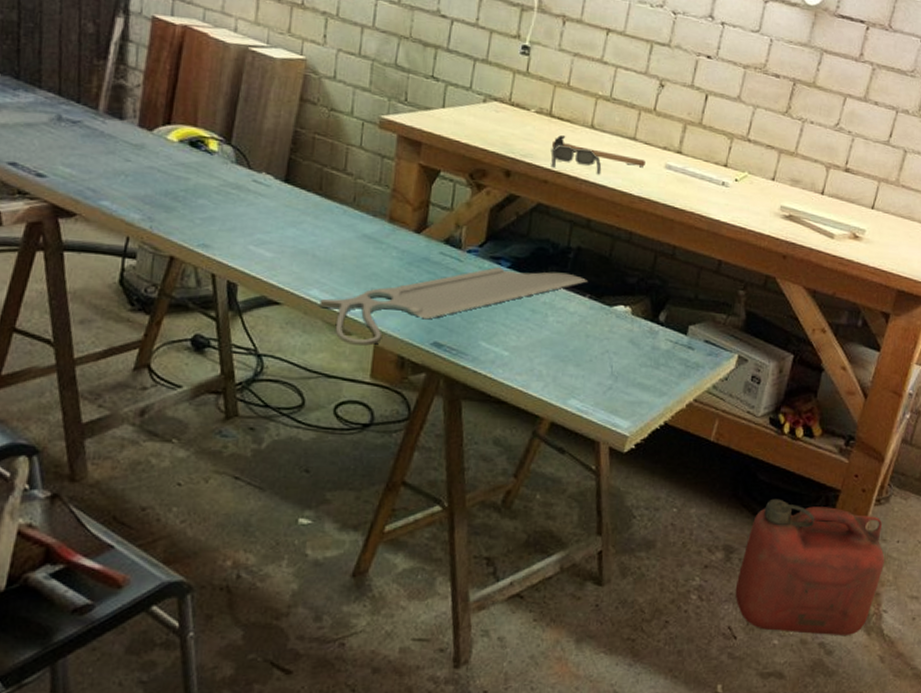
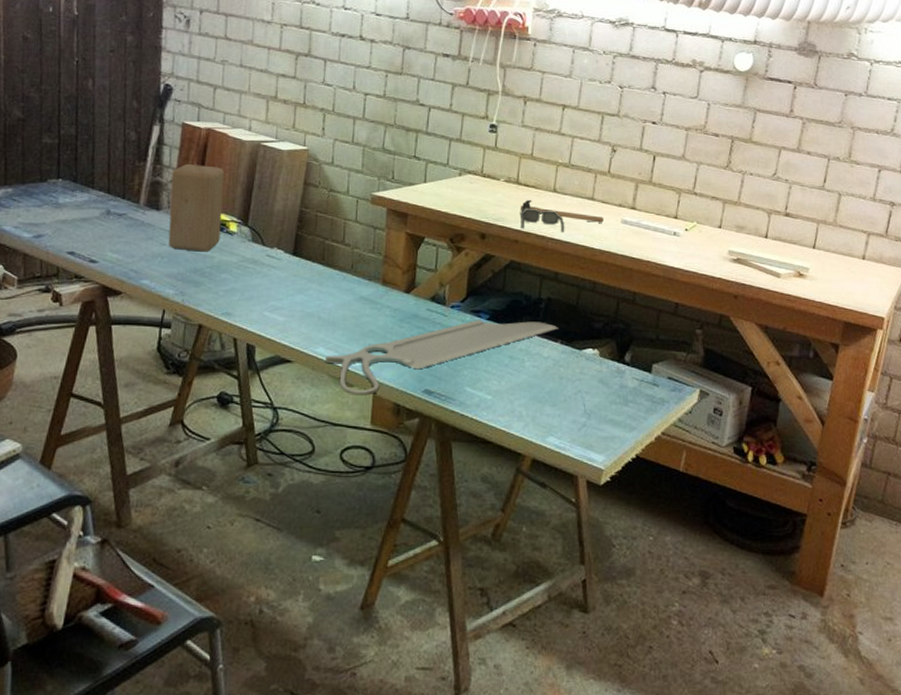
wooden block: none [133,65,203,173] -> present [168,163,224,252]
fuel can: present [735,498,885,635] -> none [713,524,855,658]

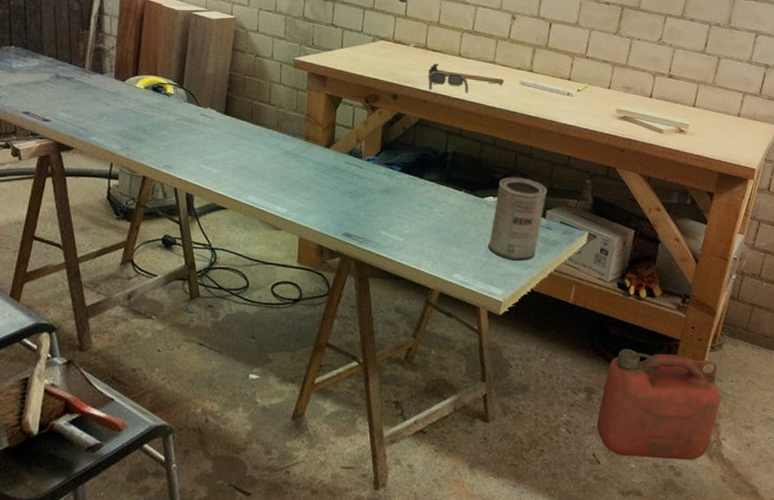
wooden block: present [168,163,224,252] -> none [112,31,161,112]
saw: present [325,320,558,397] -> none [256,172,463,239]
paint can: none [587,326,652,422] -> present [488,177,547,261]
fuel can: none [713,524,855,658] -> present [597,348,721,460]

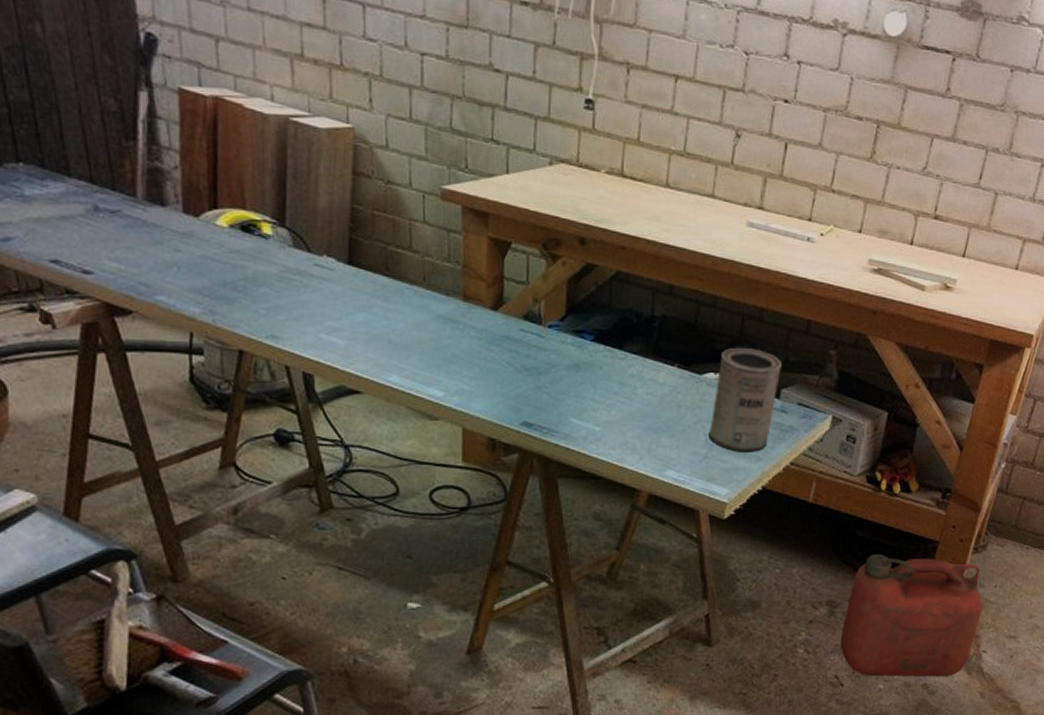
claw hammer: present [428,64,504,84] -> none [626,197,726,226]
goggles: present [428,71,469,93] -> none [626,206,681,237]

